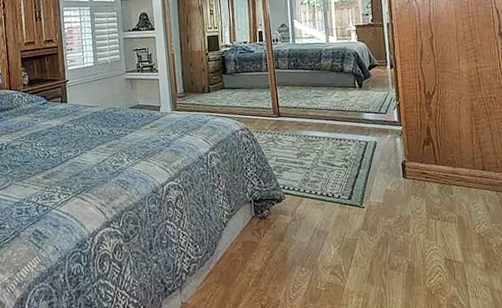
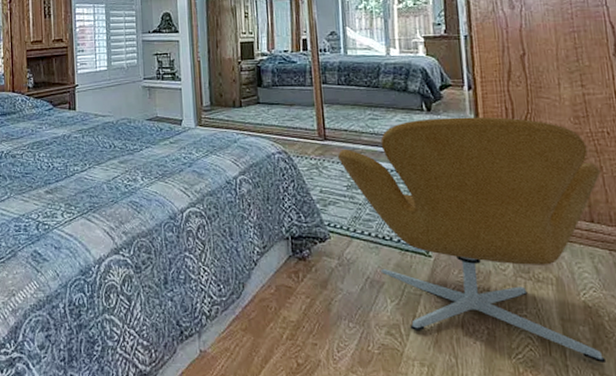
armchair: none [290,89,495,281] -> present [338,116,607,364]

